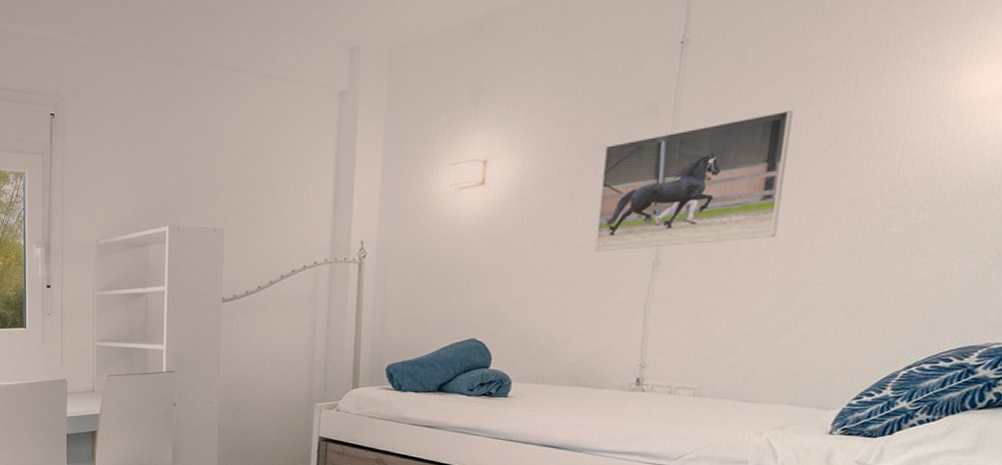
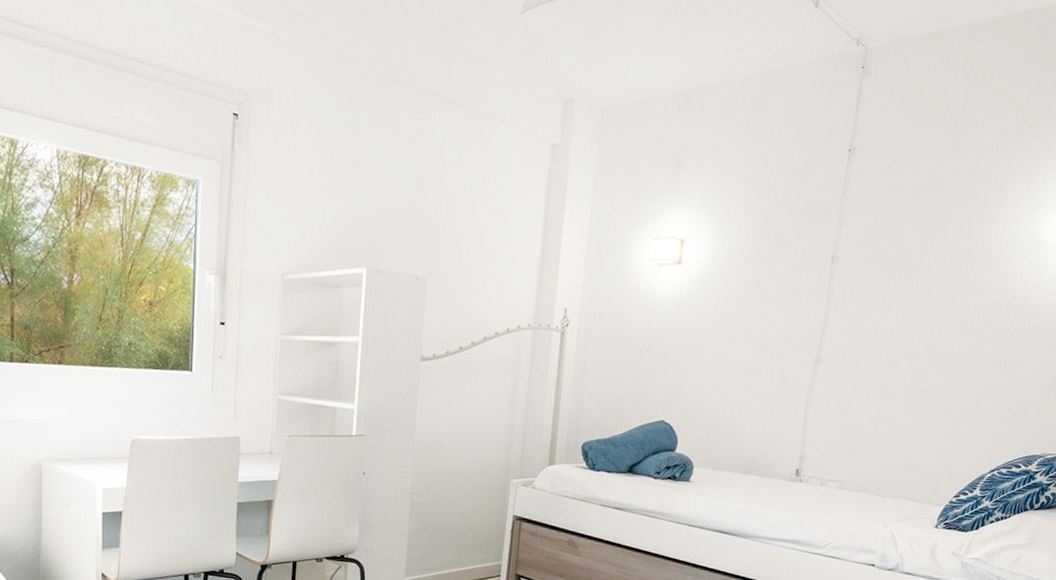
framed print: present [595,110,793,252] -> none [770,229,927,346]

